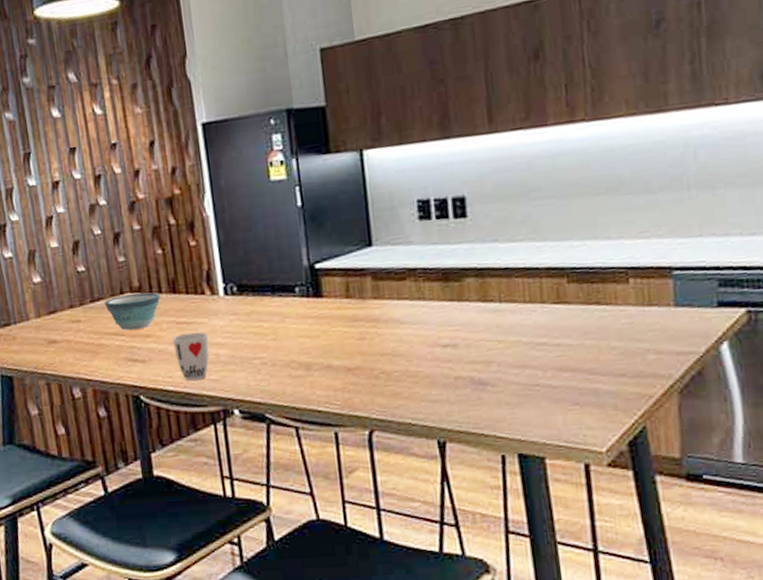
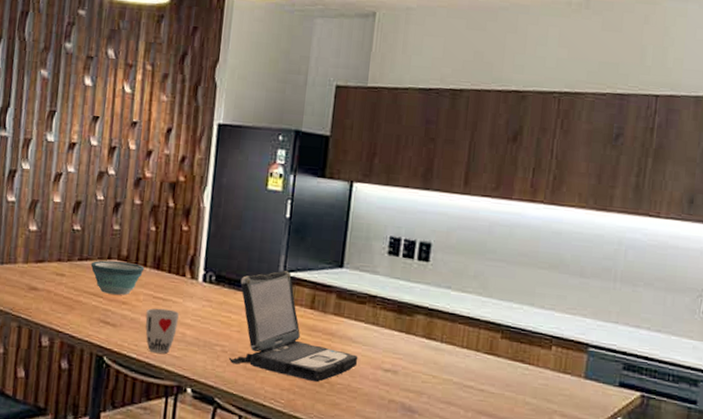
laptop: none [264,263,412,376] -> present [228,271,358,383]

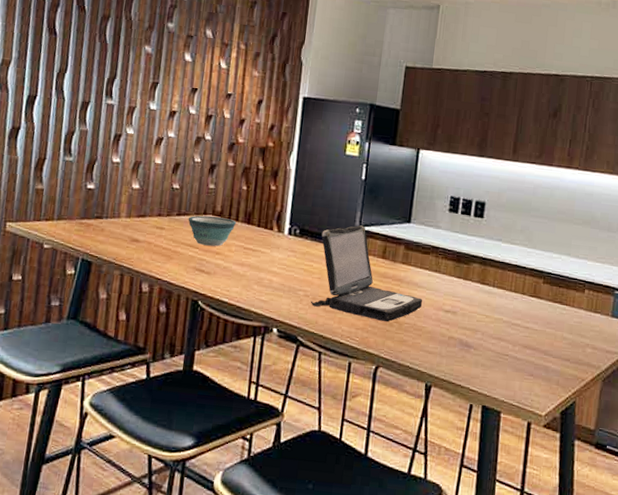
cup: present [145,308,179,354] -> none [236,257,267,299]

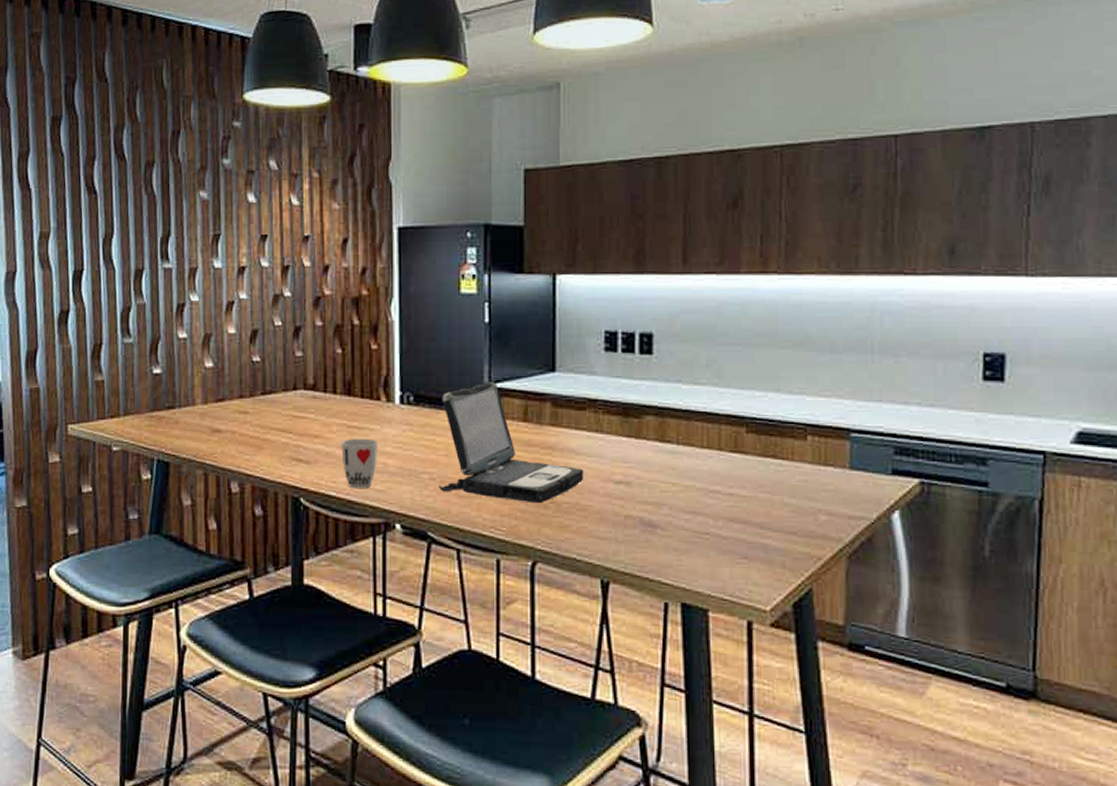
bowl: present [188,215,237,247] -> none [275,390,335,428]
cup: none [236,257,267,299] -> present [341,438,377,489]

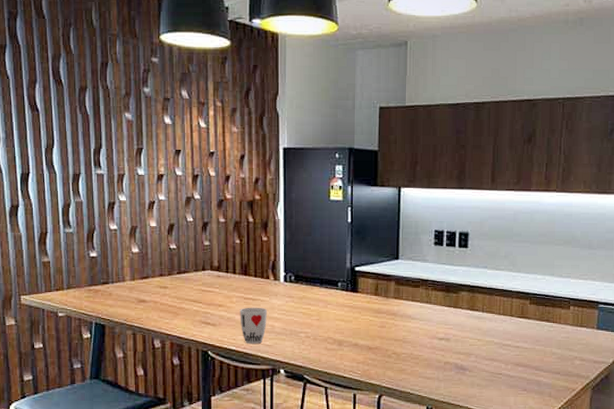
laptop: present [438,382,584,504] -> none [312,266,417,354]

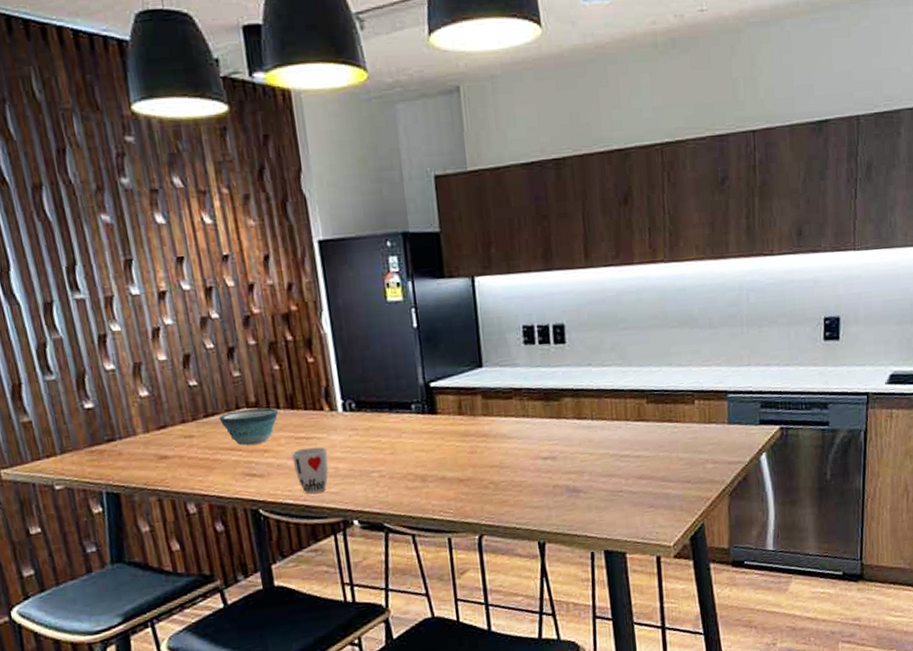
bowl: none [188,271,234,299] -> present [219,408,279,446]

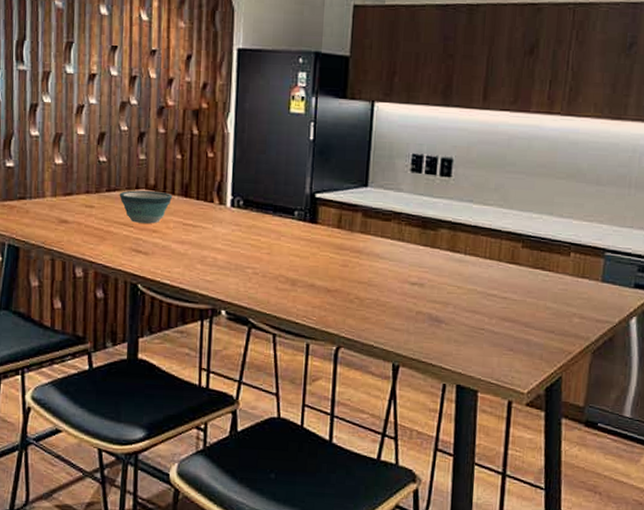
cup: present [291,446,329,495] -> none [176,234,209,279]

